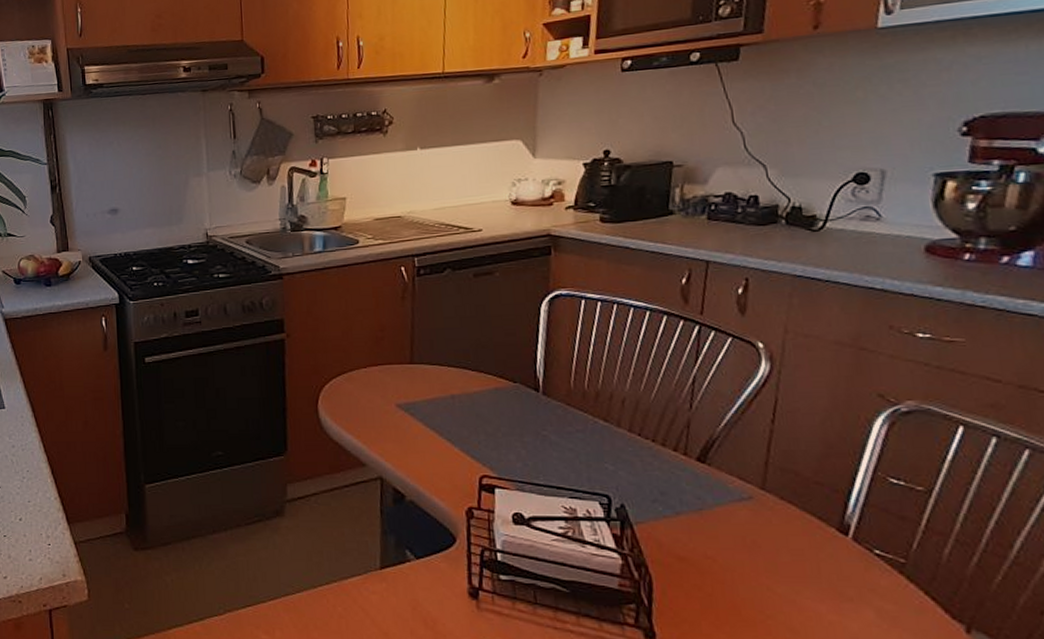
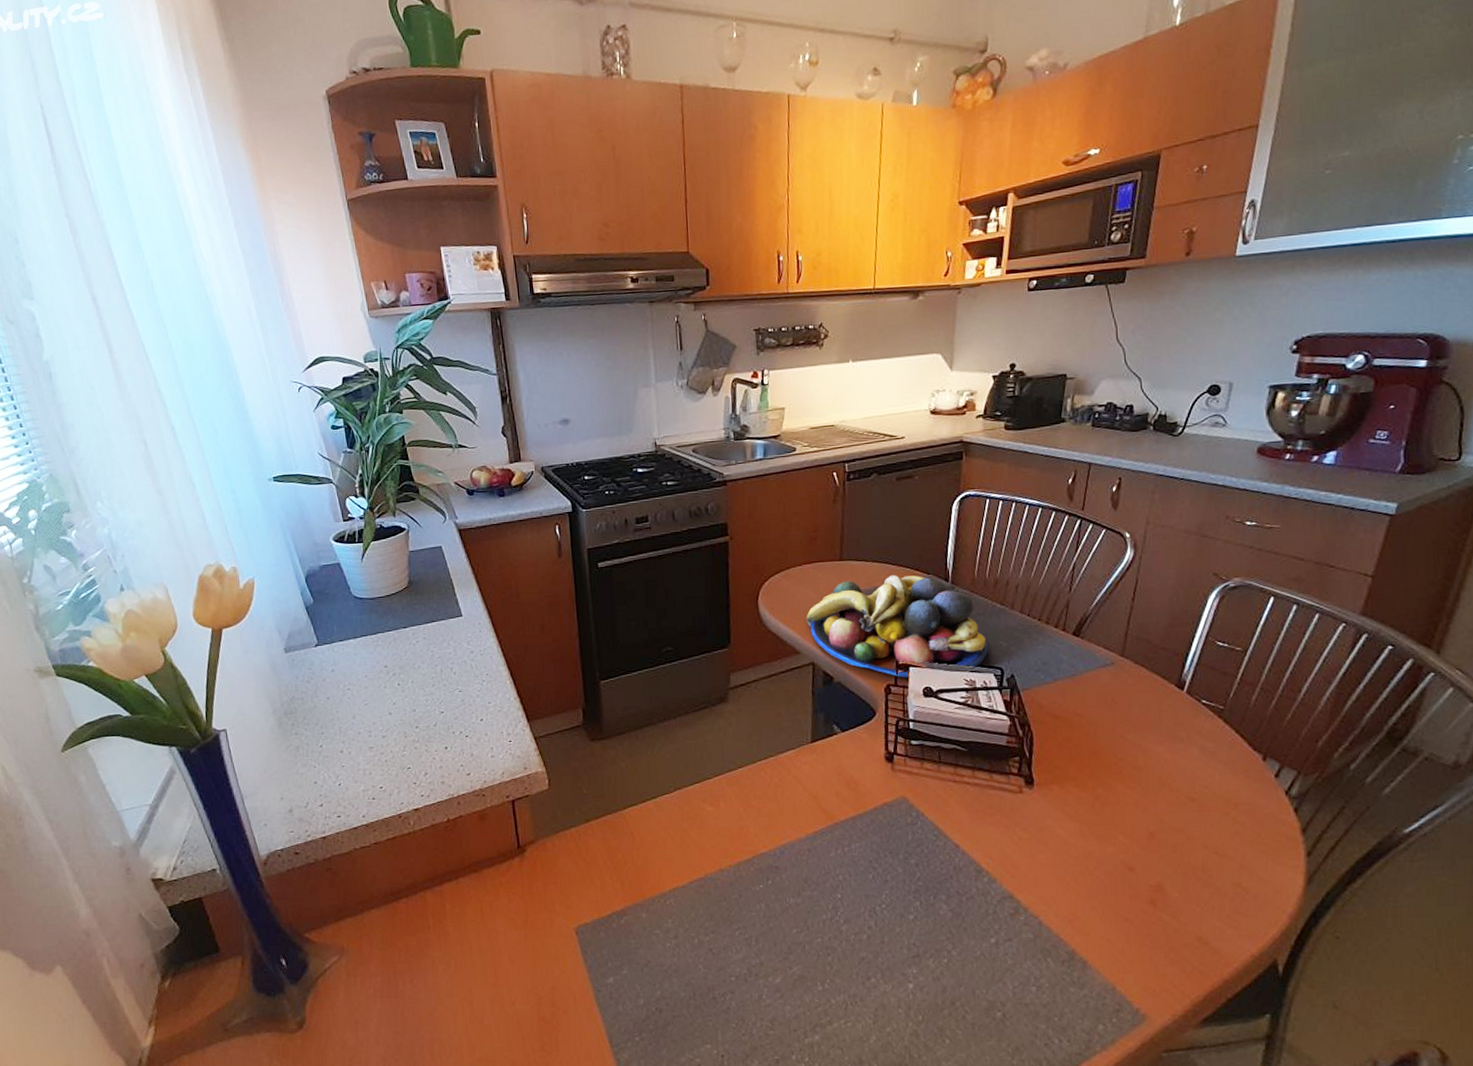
fruit bowl: none [372,381,591,501] -> present [806,574,989,678]

